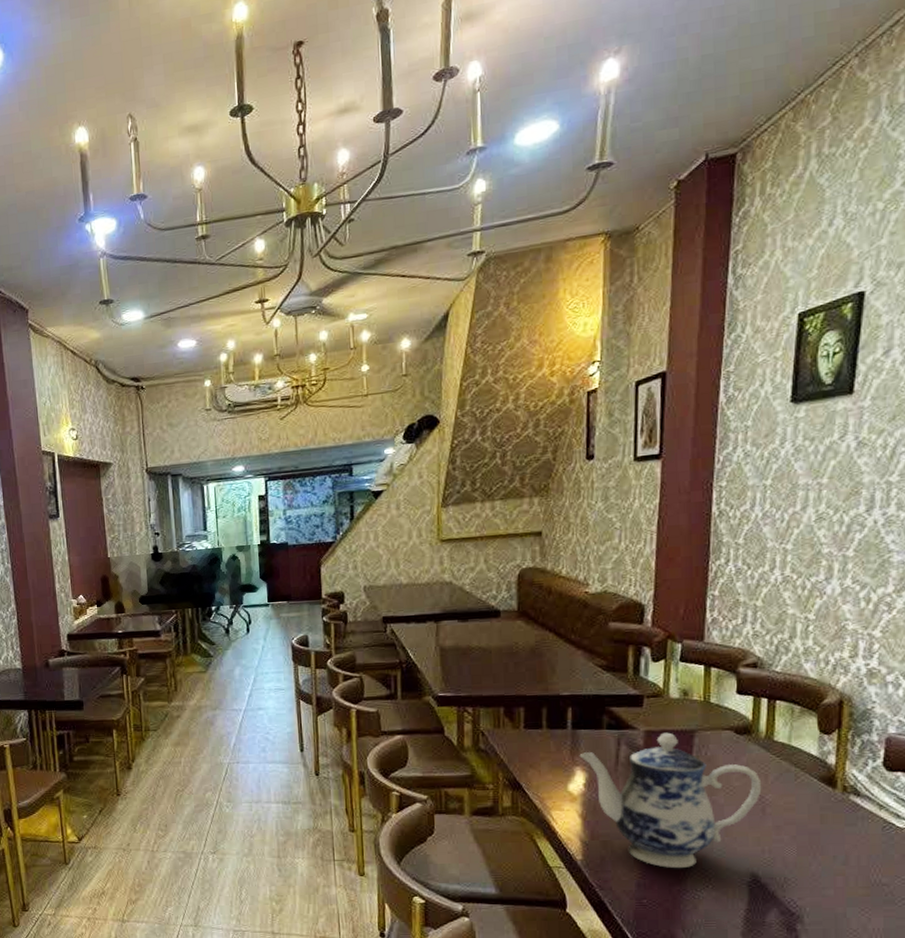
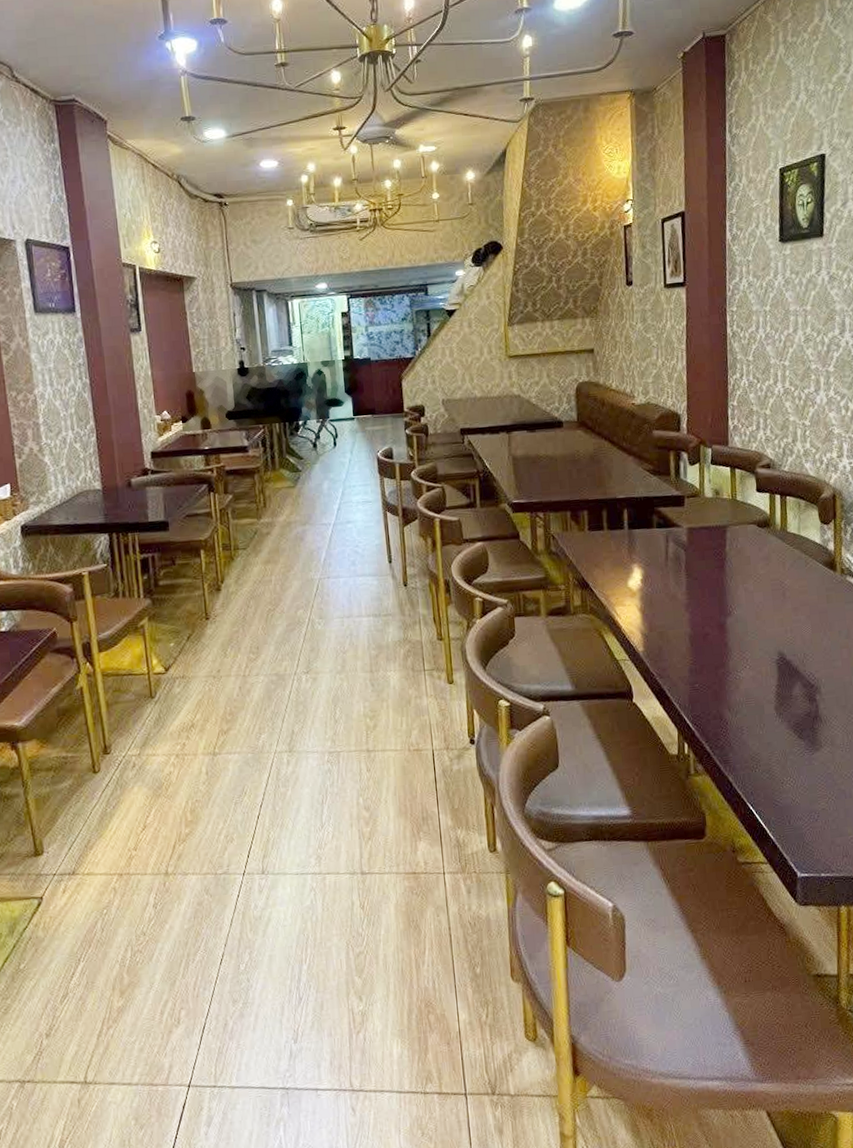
teapot: present [579,732,762,869] -> none [635,528,782,653]

